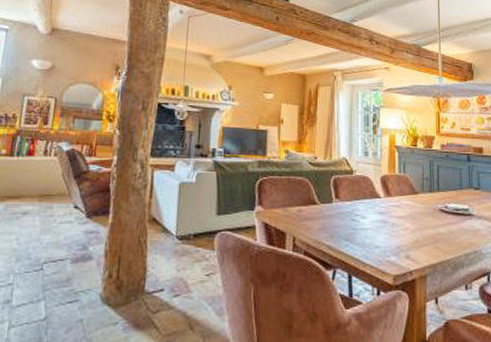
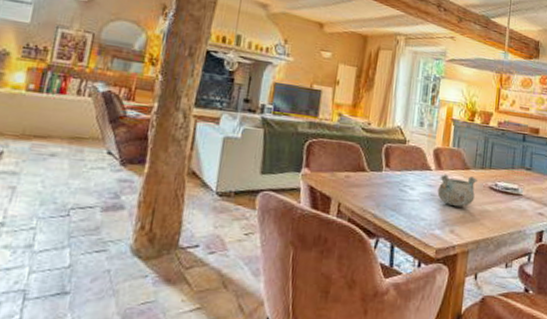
decorative bowl: none [388,200,427,232] -> present [437,174,477,207]

